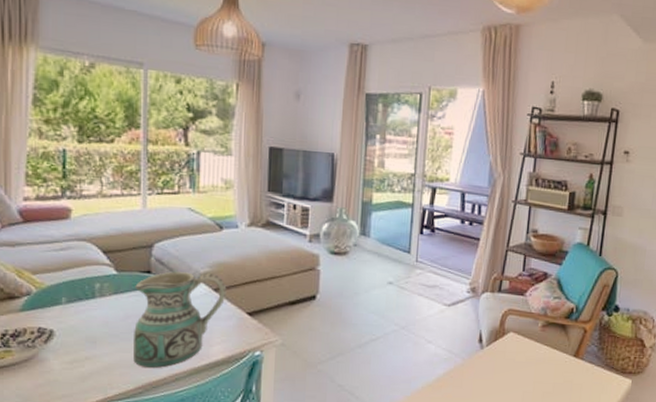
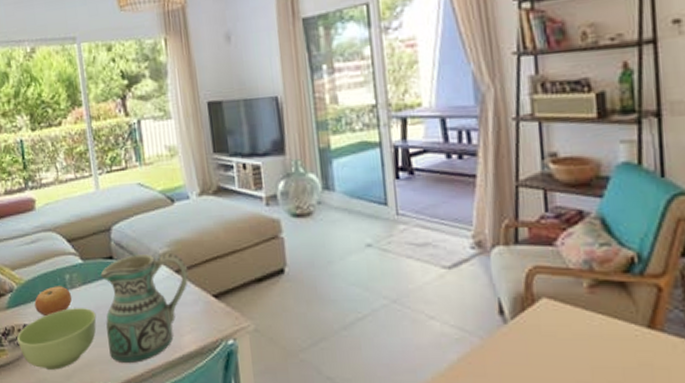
bowl: none [29,315,124,372] -> present [17,308,97,370]
fruit: none [55,293,100,321] -> present [34,286,73,315]

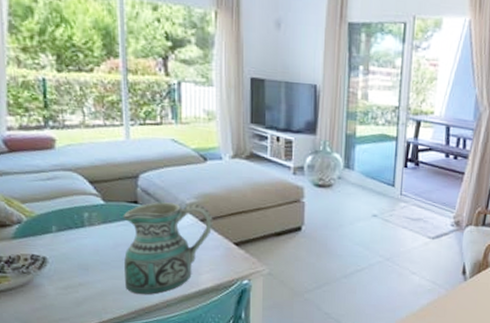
bowl: present [17,308,97,370] -> none [23,243,115,297]
fruit: present [34,286,73,315] -> none [46,222,90,248]

